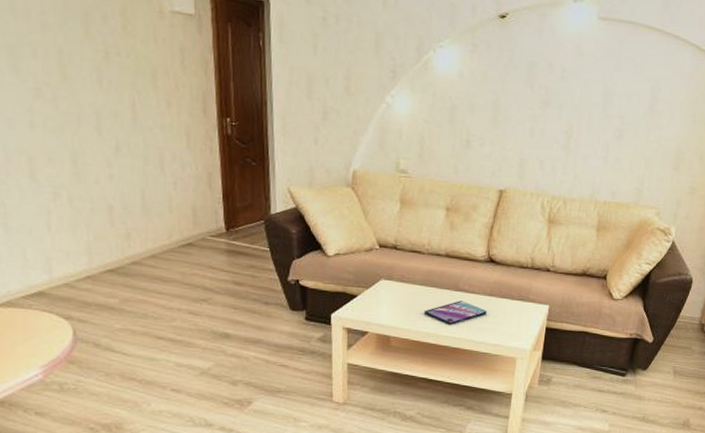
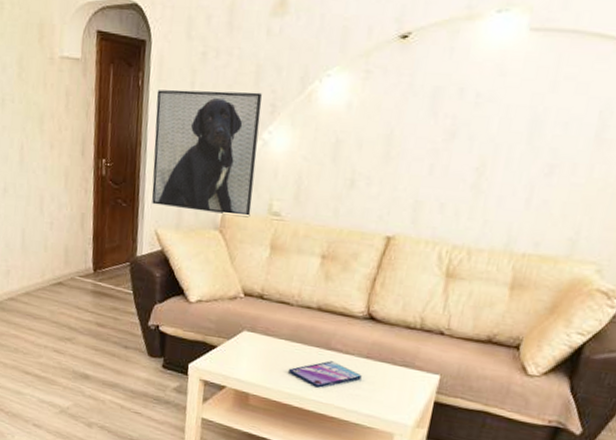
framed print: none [279,51,383,175] -> present [151,89,262,218]

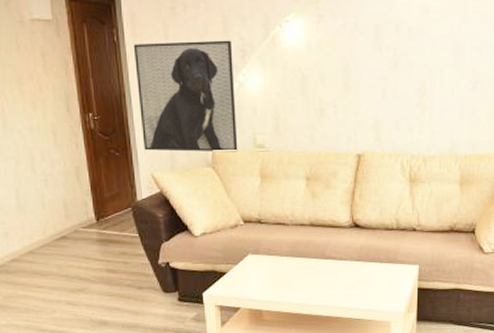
video game case: present [289,360,362,388] -> none [294,268,356,294]

